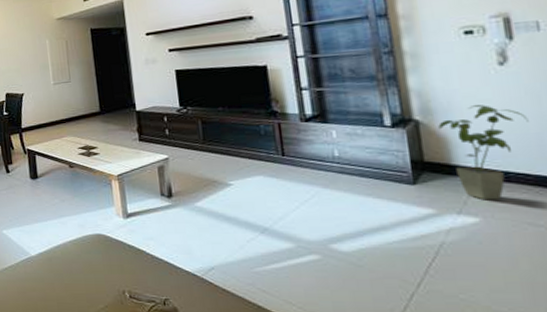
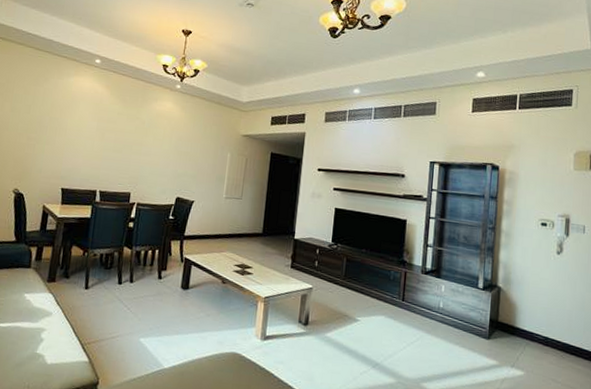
house plant: present [438,105,529,201] -> none [512,282,566,359]

